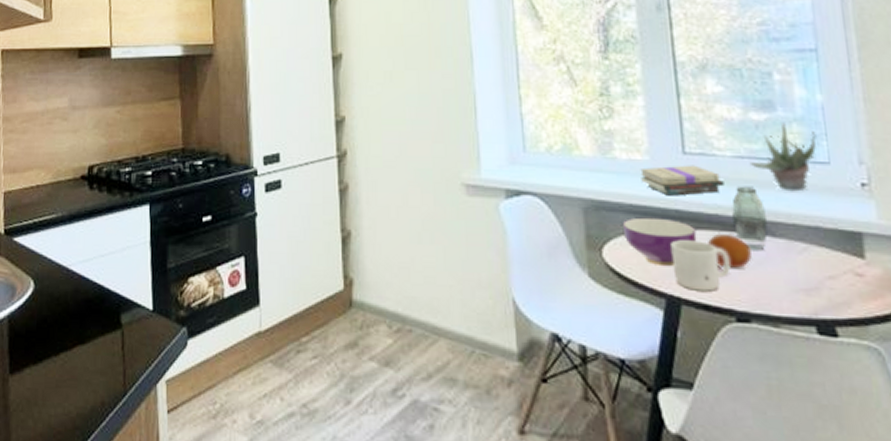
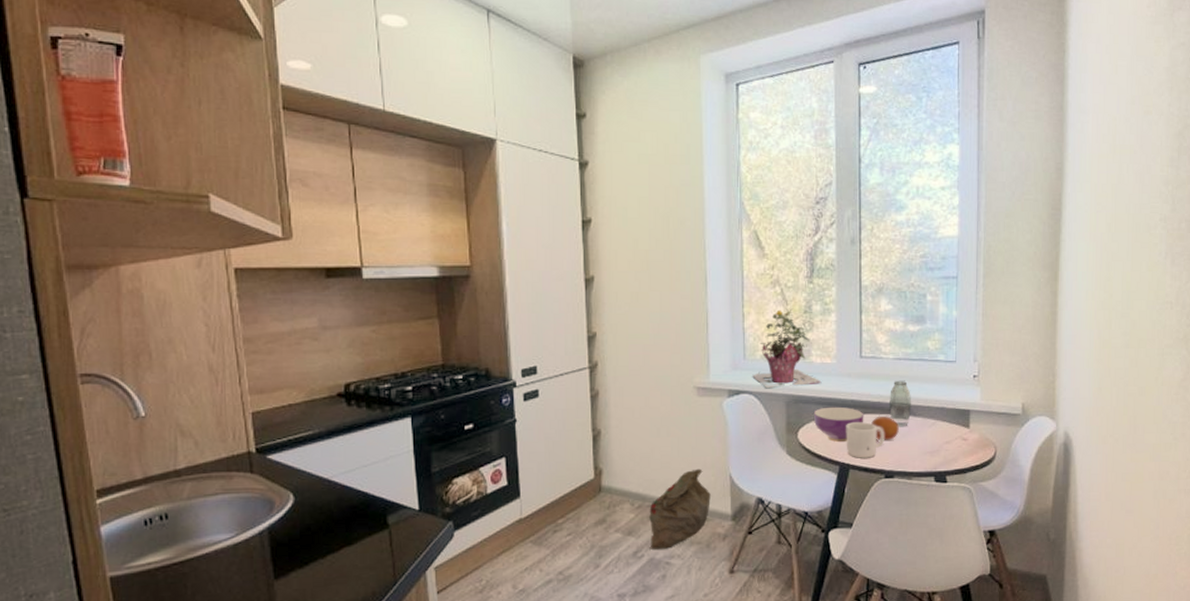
bag: none [411,287,489,390] -> present [649,468,711,550]
potted flower: none [536,88,631,190] -> present [752,307,822,389]
books: present [640,165,724,196] -> none [829,366,886,390]
succulent plant: present [749,123,817,192] -> none [904,332,950,383]

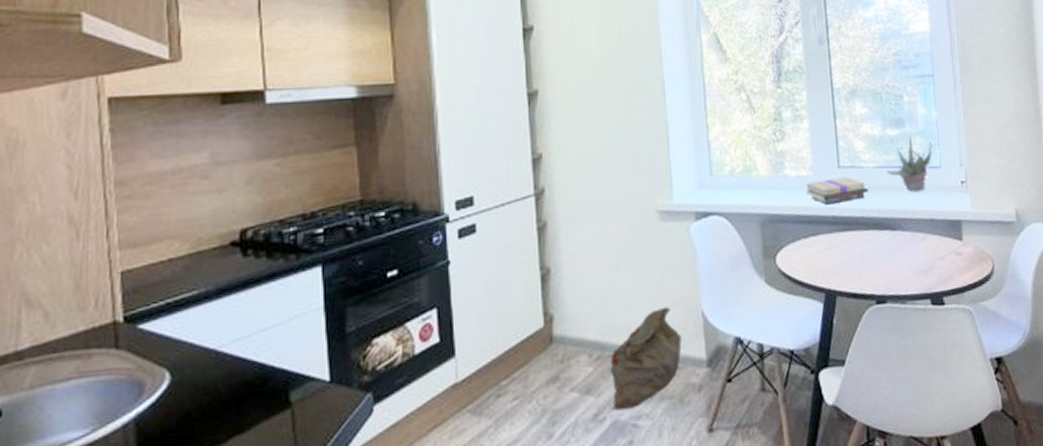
potted flower: present [752,307,822,389] -> none [721,115,799,209]
bowl: present [813,406,864,442] -> none [791,224,848,265]
books: none [829,366,886,390] -> present [806,176,868,205]
mug: present [846,422,884,458] -> none [829,240,872,283]
fruit: present [871,415,899,440] -> none [856,231,887,260]
vase: present [889,381,911,427] -> none [873,192,898,244]
succulent plant: none [904,332,950,383] -> present [886,136,932,193]

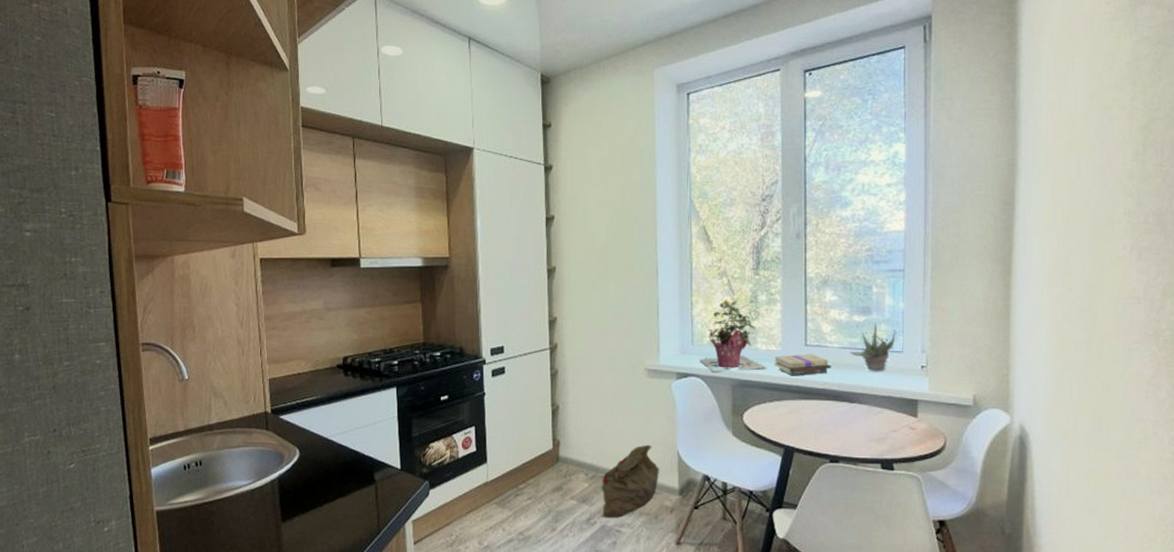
potted flower: none [721,115,799,209] -> present [700,297,767,373]

